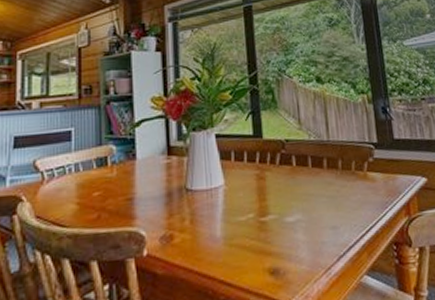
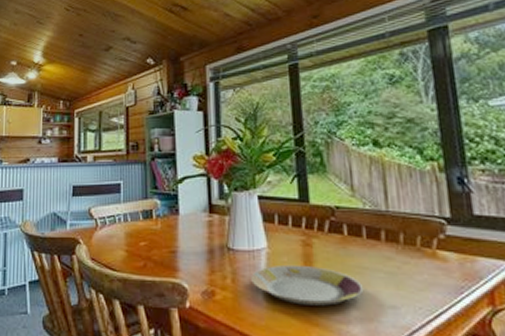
plate: none [209,198,310,237] -> present [251,264,364,306]

